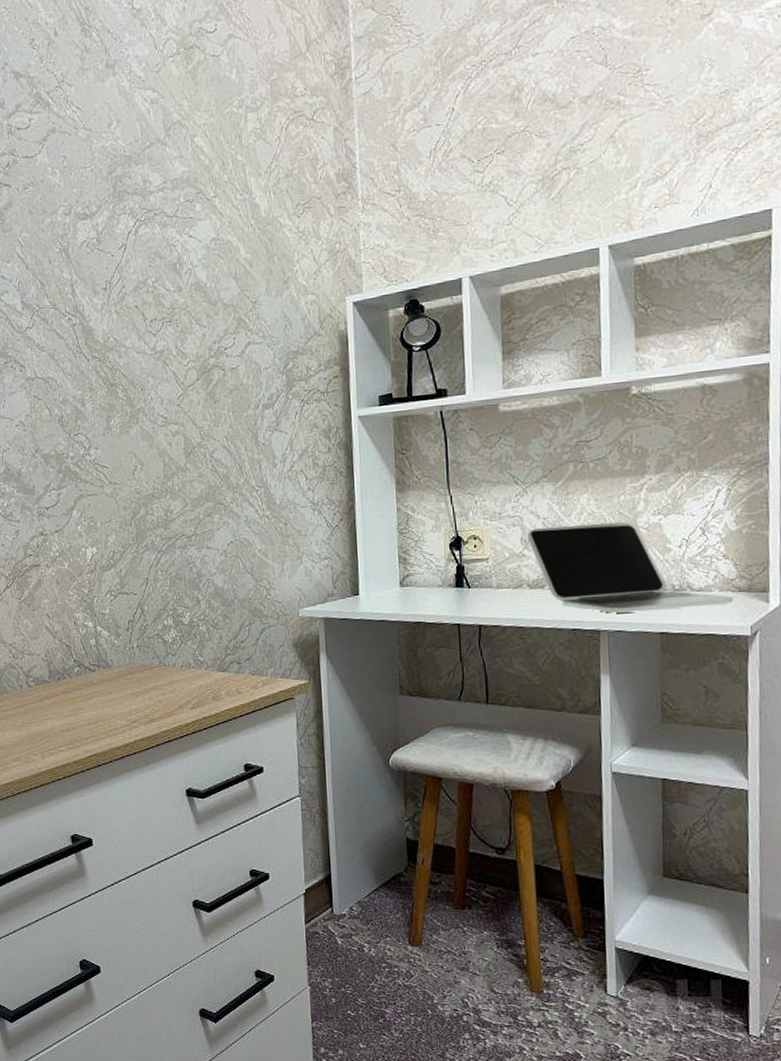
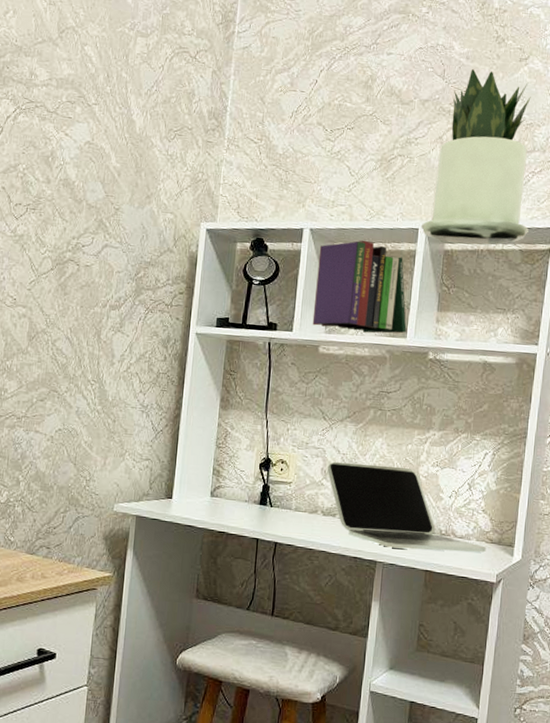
books: none [483,275,600,383] -> present [312,240,407,334]
planter: none [602,41,739,256] -> present [421,69,531,245]

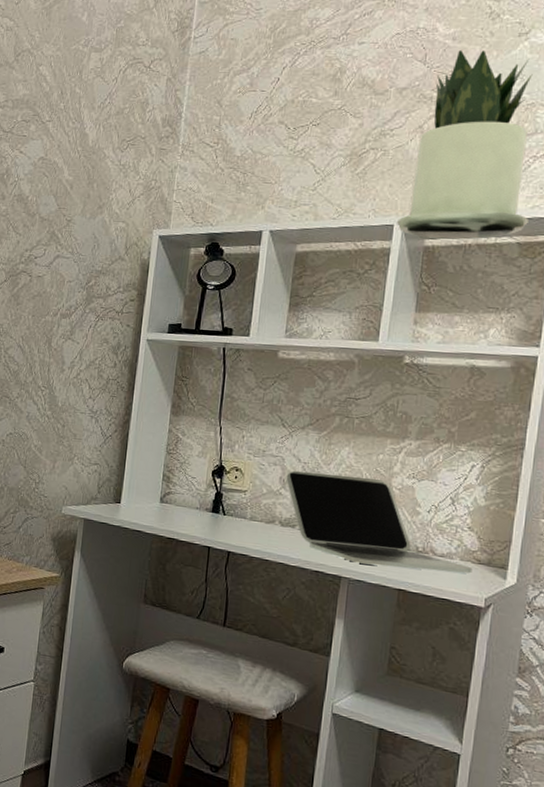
books: present [312,240,407,334] -> none [271,239,379,337]

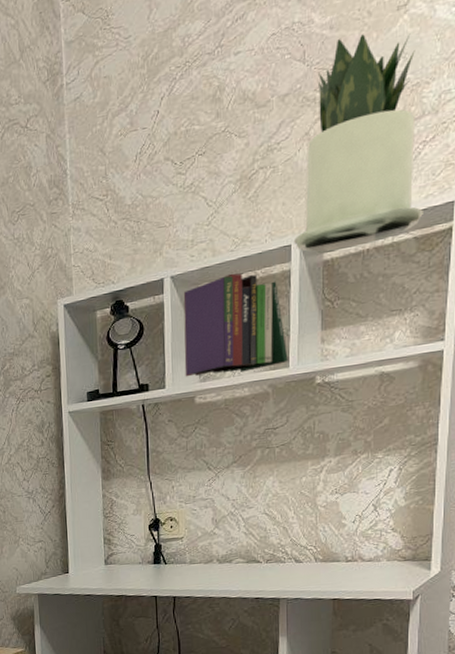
books: none [271,239,379,337] -> present [183,273,288,377]
laptop: present [286,470,473,574] -> none [218,500,399,583]

